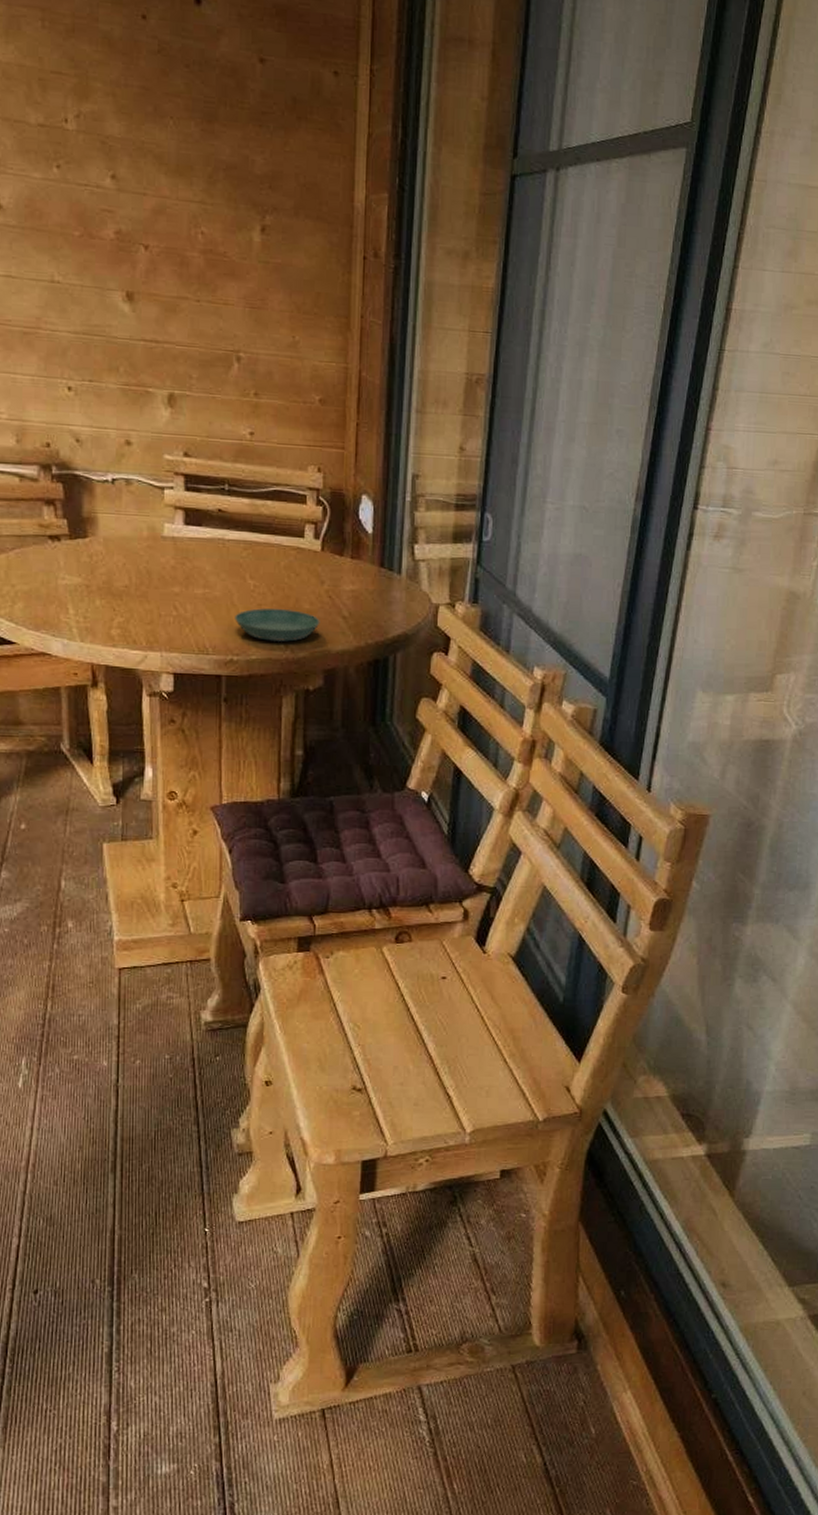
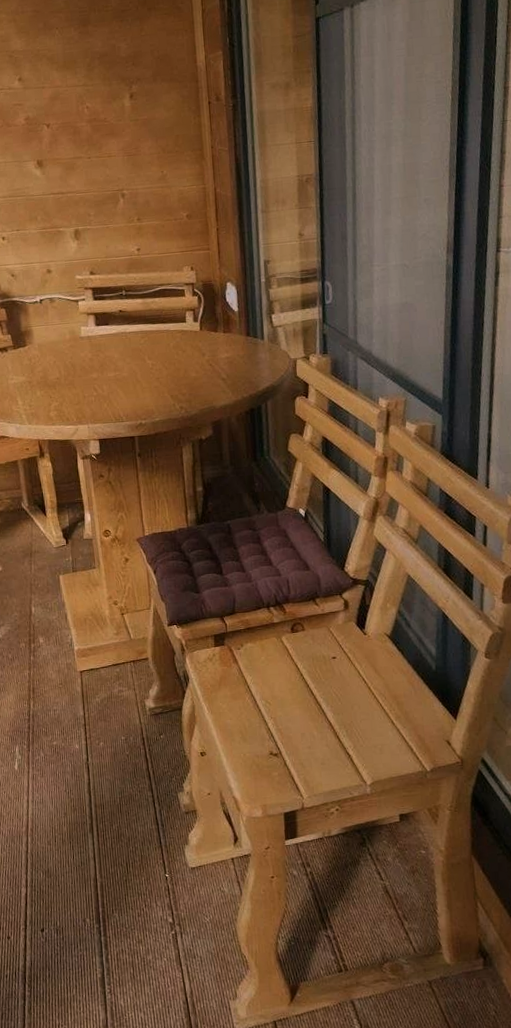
saucer: present [235,608,320,642] -> none [140,379,205,406]

